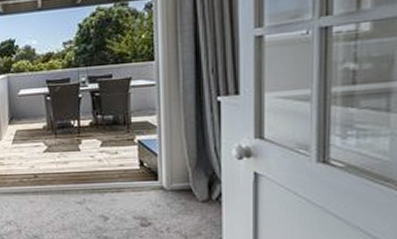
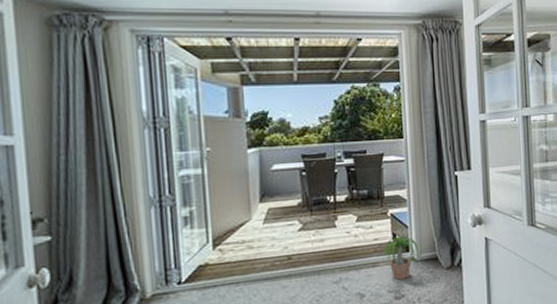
potted plant: none [128,162,171,208] -> present [383,234,420,280]

